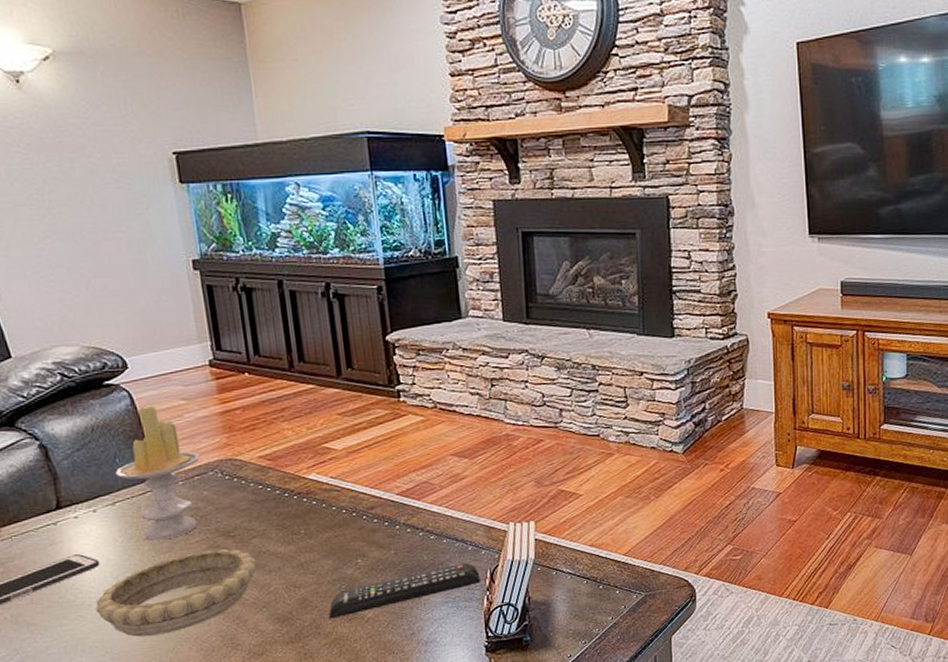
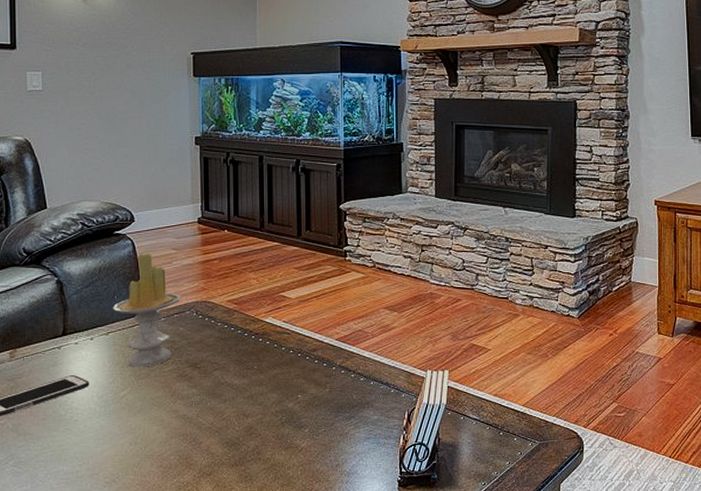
decorative bowl: present [95,549,256,637] -> none [80,378,215,452]
remote control: present [328,562,481,619] -> none [269,404,399,446]

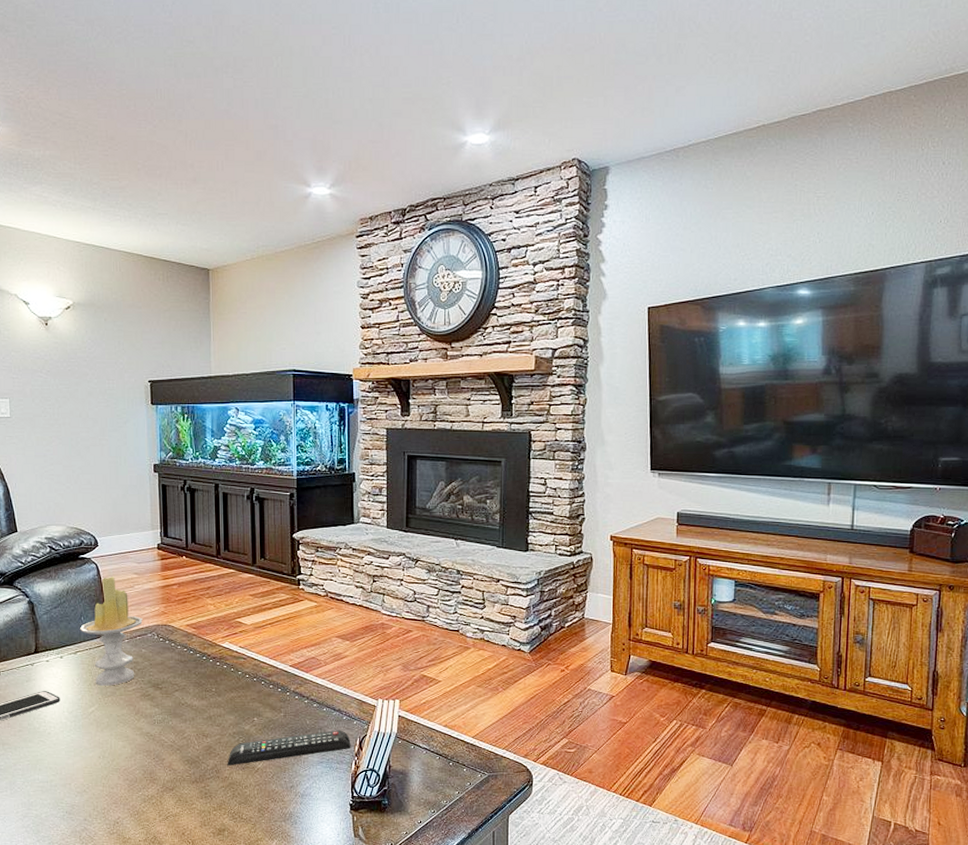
remote control: none [269,404,399,446] -> present [227,730,351,766]

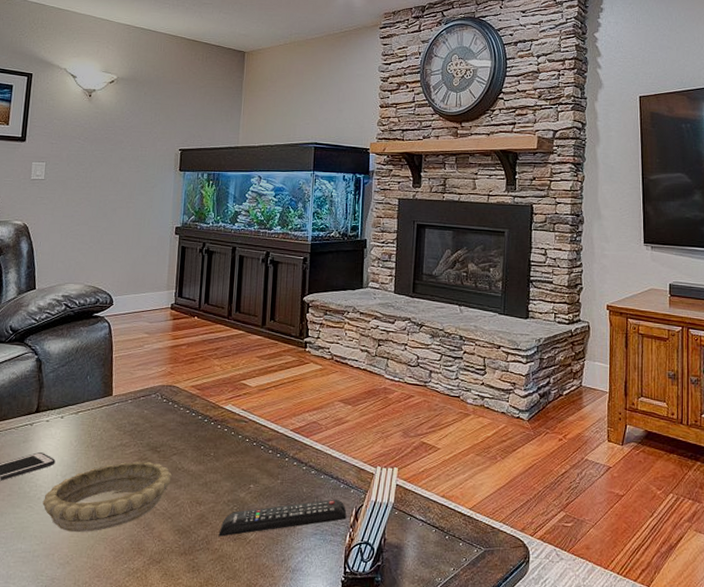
decorative bowl: none [53,698,176,764] -> present [42,461,172,533]
candle: present [79,577,143,686] -> none [84,336,148,448]

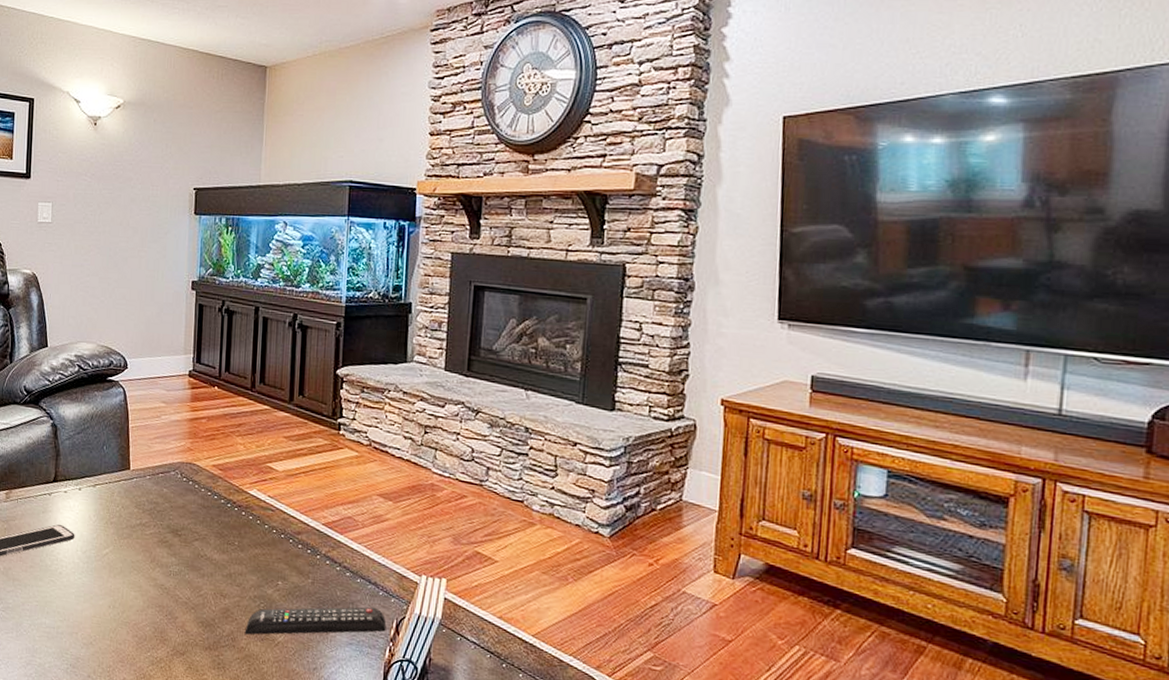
decorative bowl: present [42,461,172,533] -> none [64,543,194,614]

